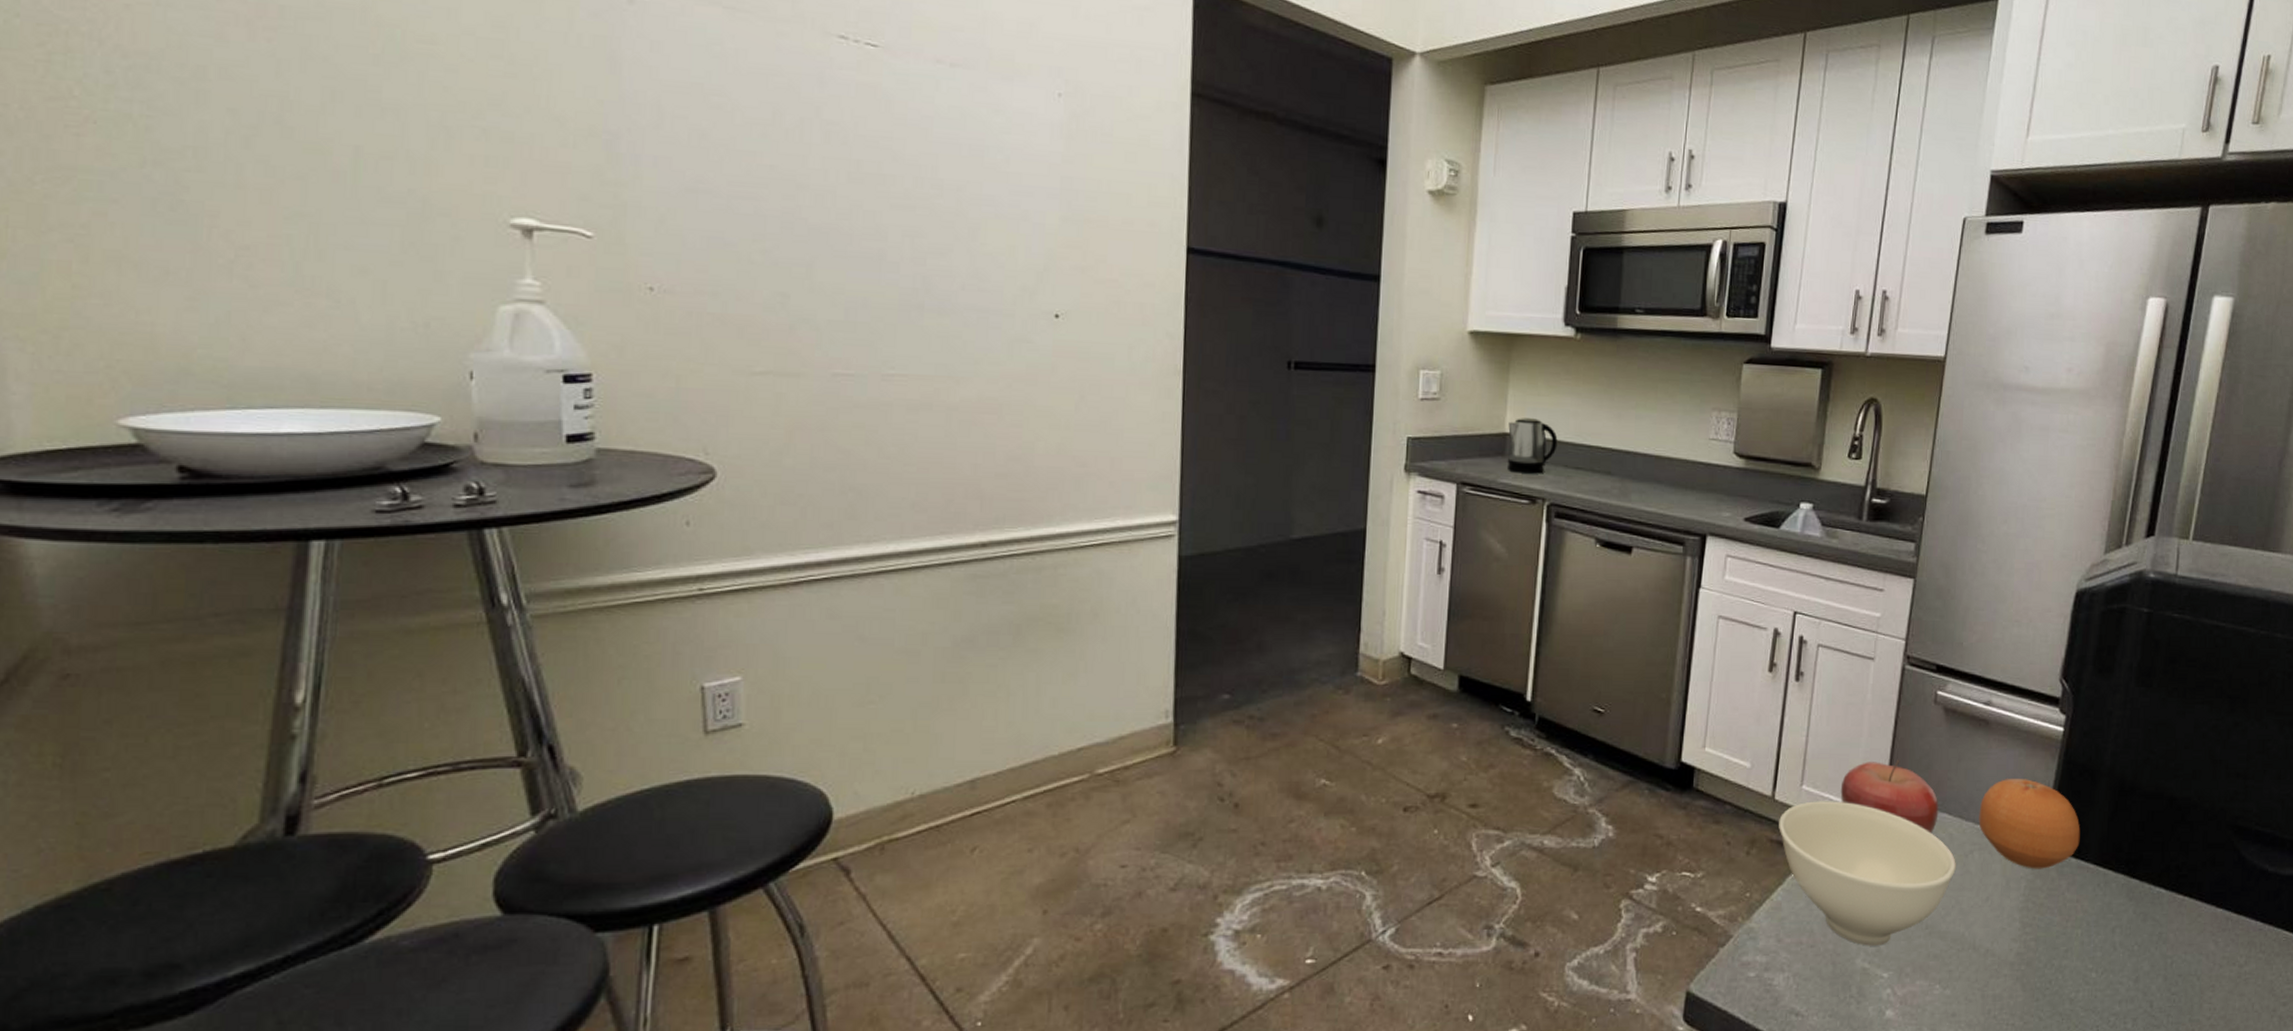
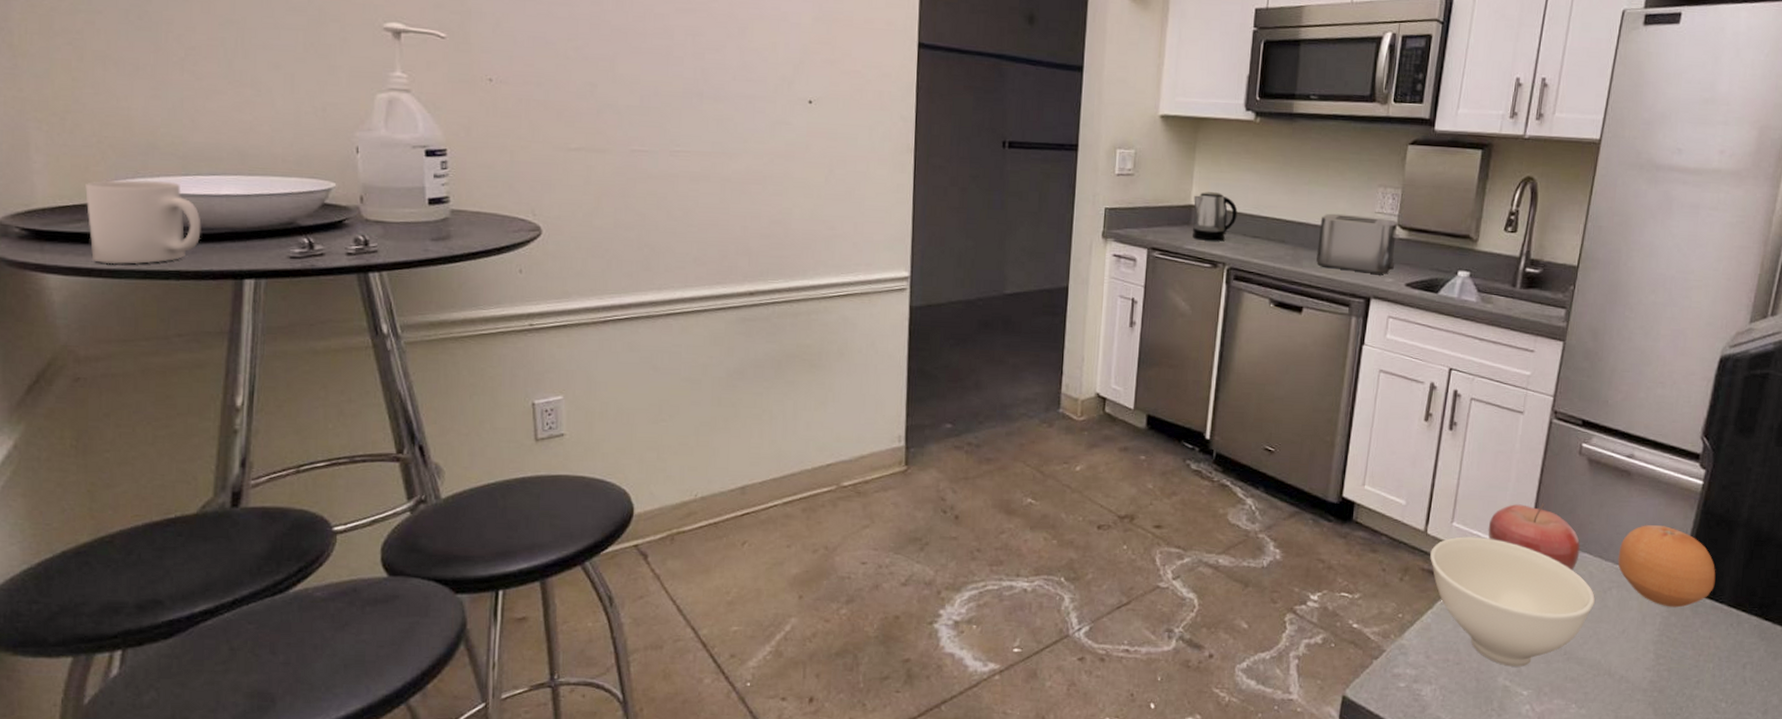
cup: none [85,415,252,525] -> present [85,179,202,265]
toaster: none [1646,440,1737,509] -> present [1316,213,1400,275]

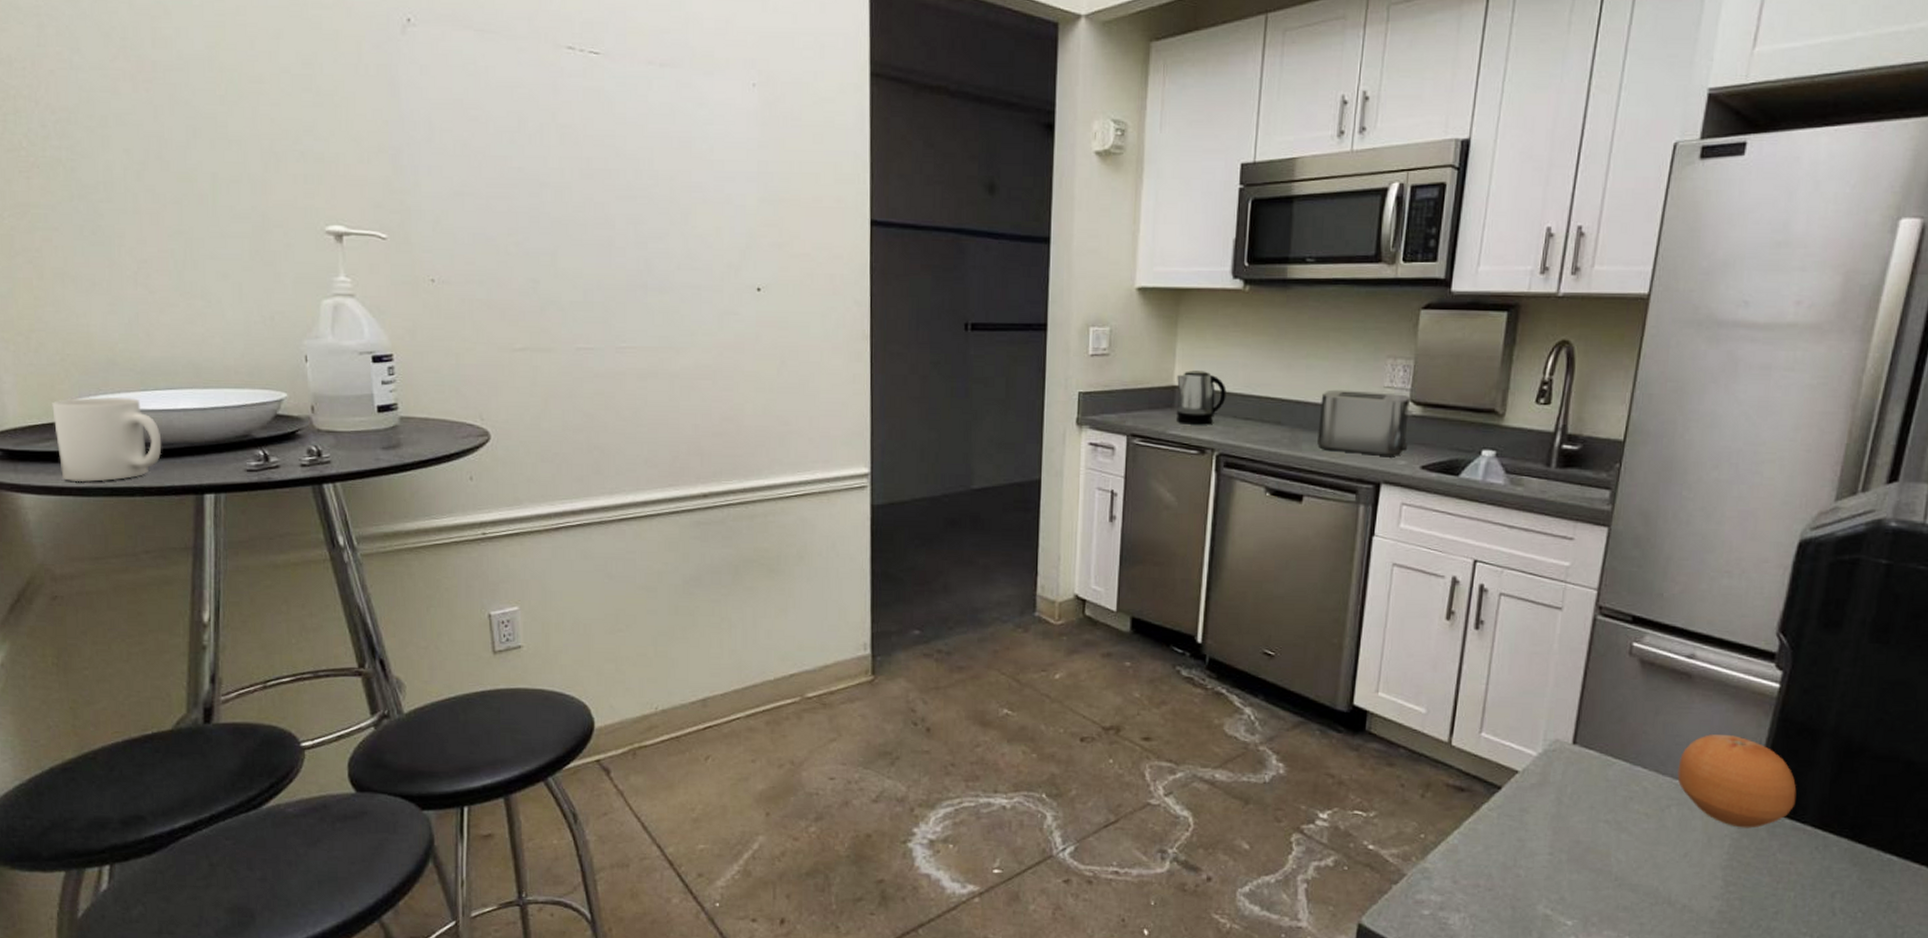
bowl: present [1430,536,1595,667] -> none [1455,748,1651,894]
fruit: present [1488,503,1581,571] -> none [1522,710,1633,786]

